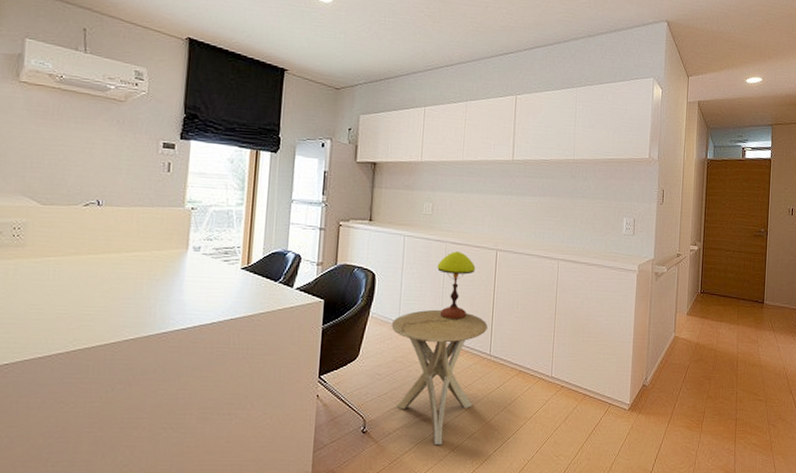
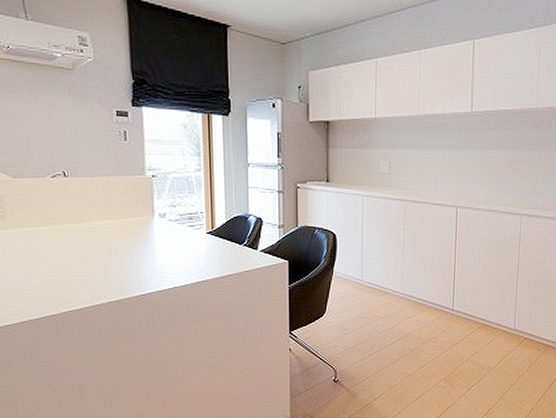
side table: present [391,309,488,446] -> none [355,267,450,393]
table lamp: present [402,251,476,332] -> none [365,210,436,290]

